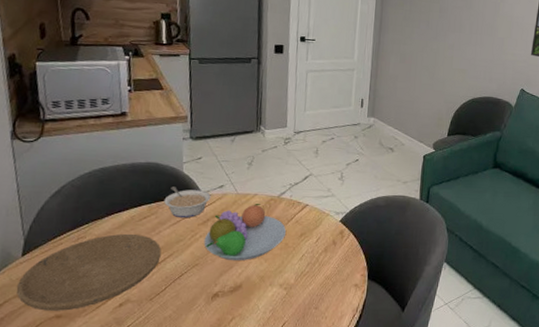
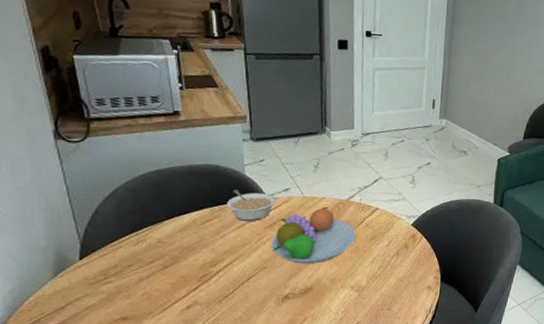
plate: present [15,233,161,311] -> none [77,237,227,313]

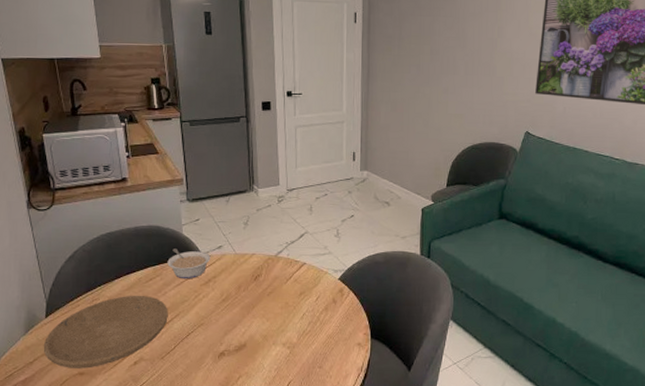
plate: none [77,237,227,313] -> present [43,295,168,369]
fruit bowl: present [271,206,356,264] -> none [207,262,285,321]

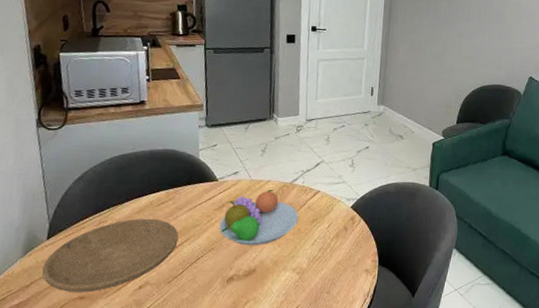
legume: present [167,248,211,280] -> none [181,173,226,204]
fruit bowl: none [207,262,285,321] -> present [219,189,298,246]

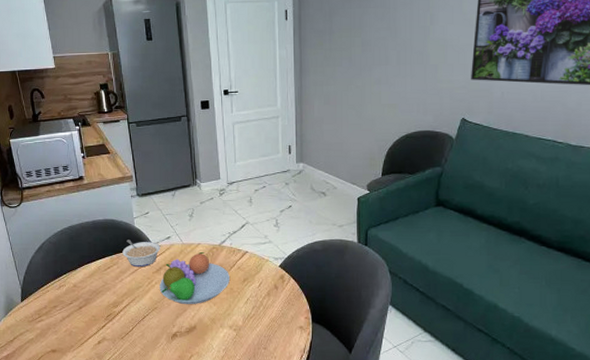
plate: present [41,218,179,292] -> none [21,281,126,347]
legume: none [181,173,226,204] -> present [122,240,161,268]

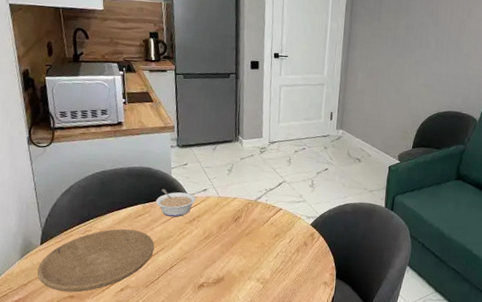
plate: none [21,281,126,347] -> present [37,228,155,292]
fruit bowl: present [159,251,230,305] -> none [190,205,262,257]

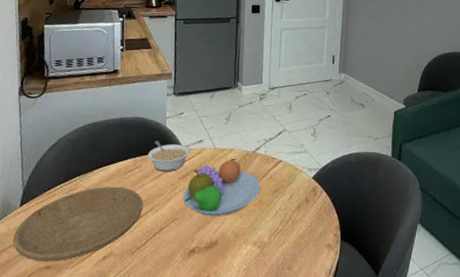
fruit bowl: none [190,205,262,257] -> present [182,158,260,217]

